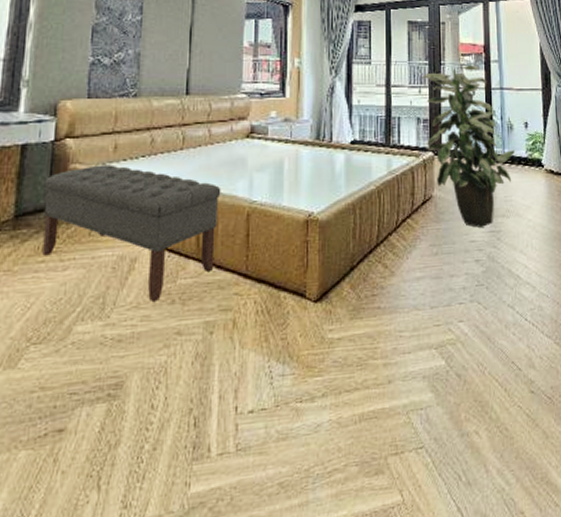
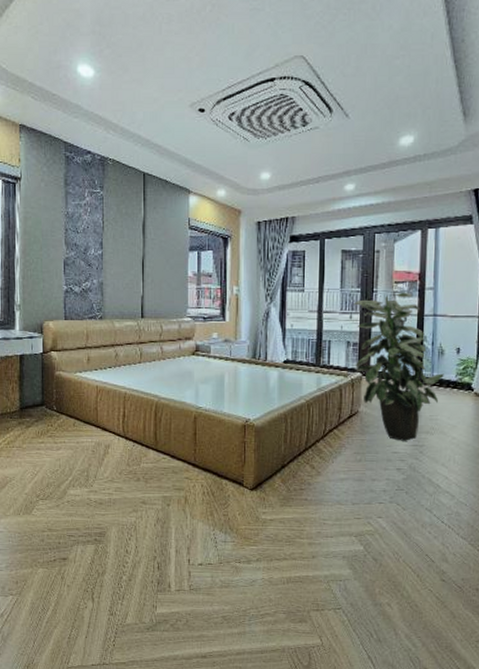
bench: present [42,165,221,301] -> none [38,373,173,478]

